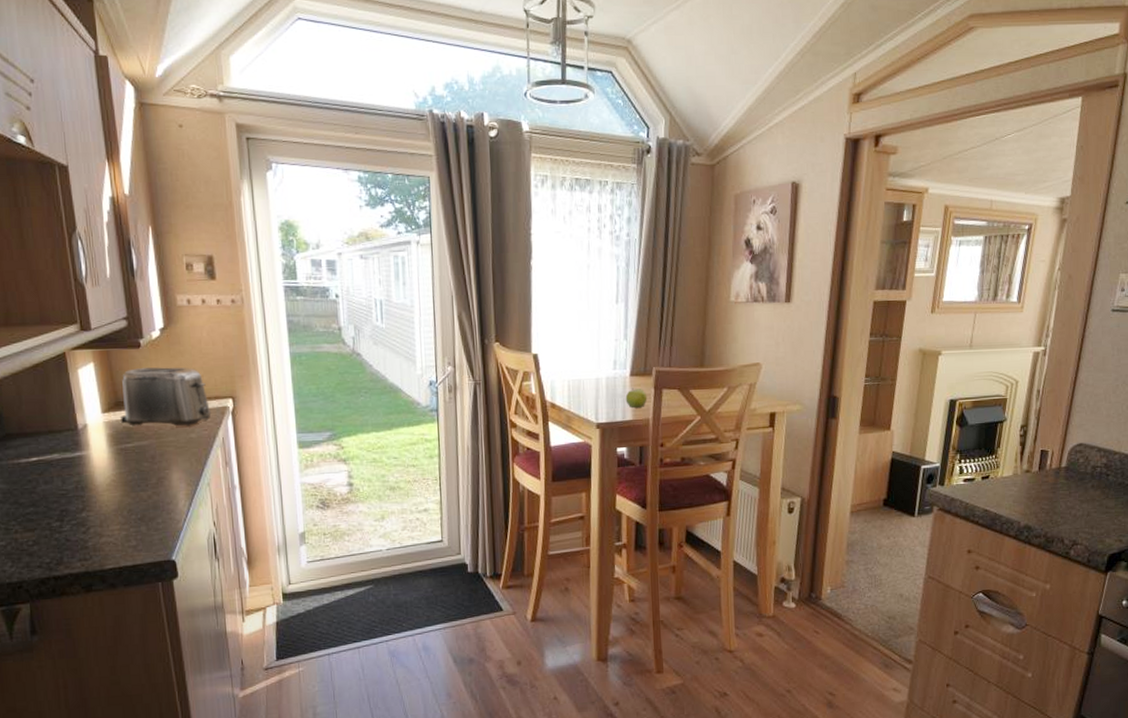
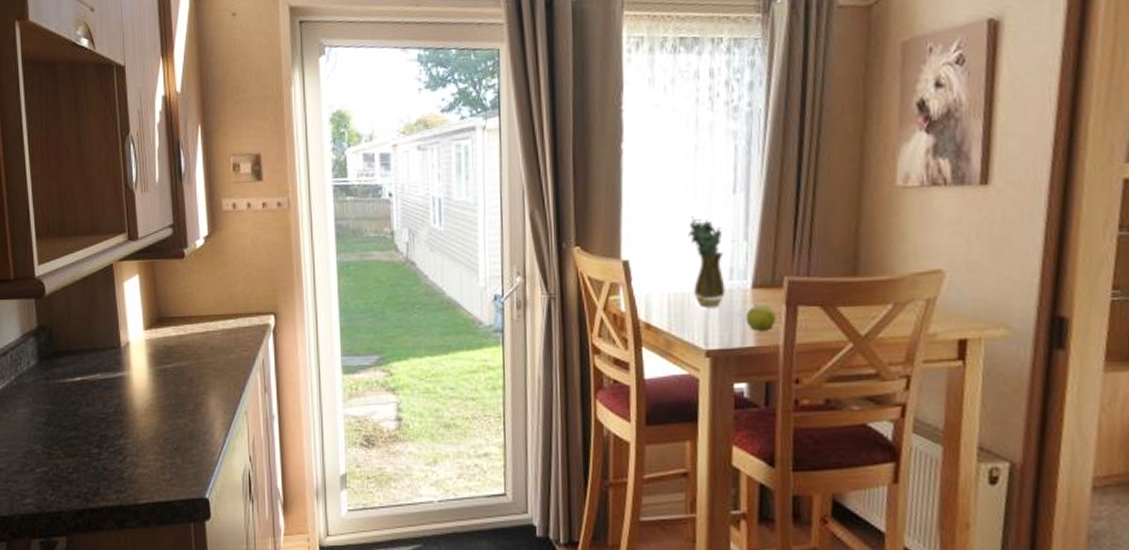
toaster: present [119,367,212,427] -> none [161,279,252,346]
vase: none [583,320,611,392] -> present [688,216,726,309]

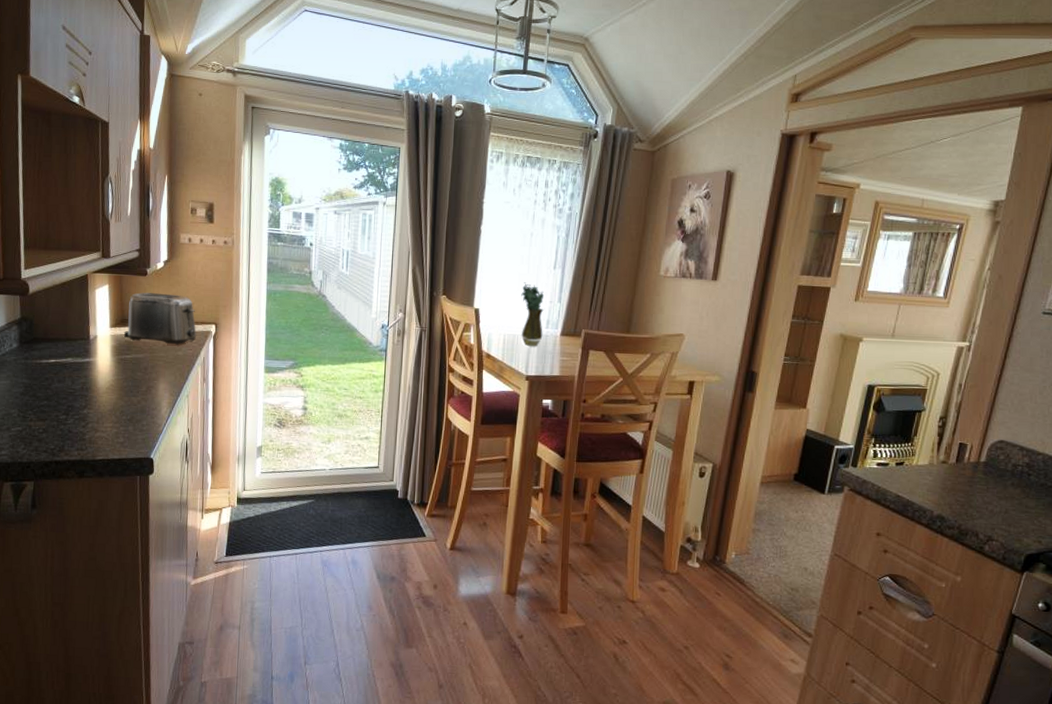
toaster: none [161,279,252,346] -> present [123,292,197,345]
fruit: present [745,304,777,332] -> none [554,346,575,366]

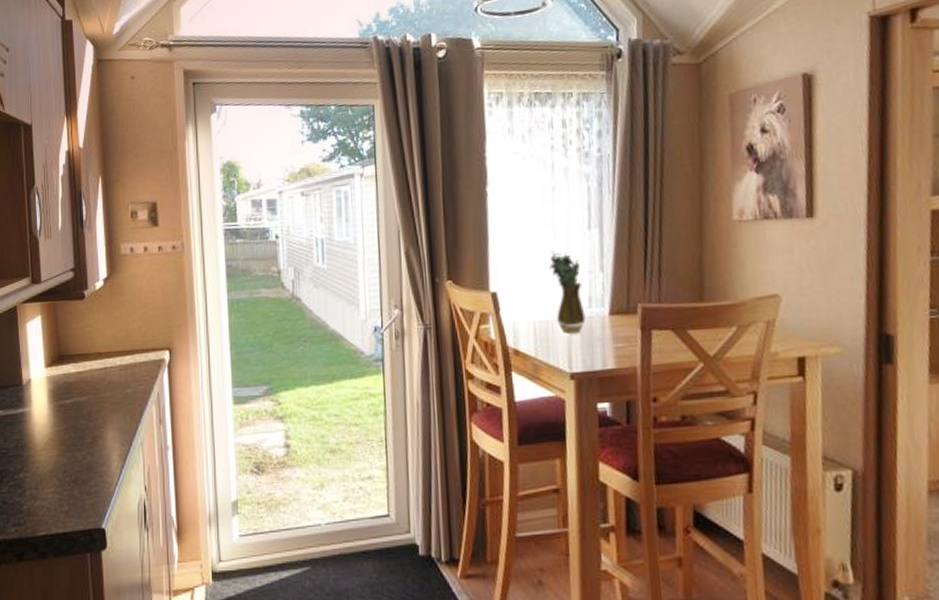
toaster: present [123,292,197,345] -> none [61,318,148,381]

